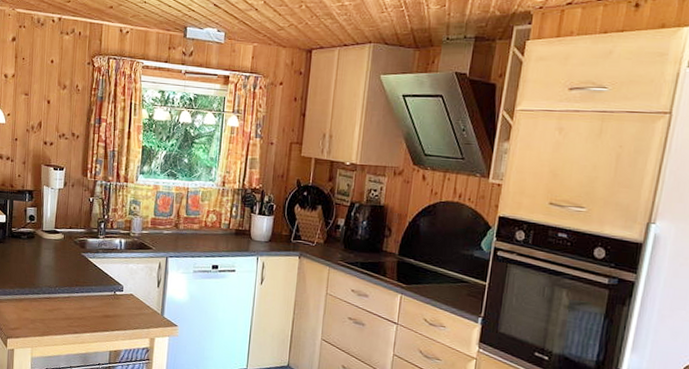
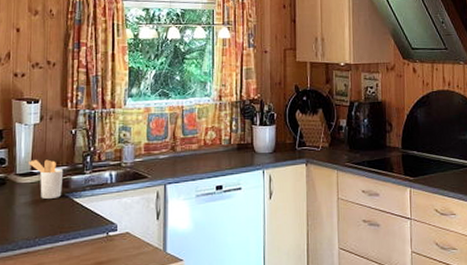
utensil holder: none [53,220,81,256] -> present [29,159,64,199]

